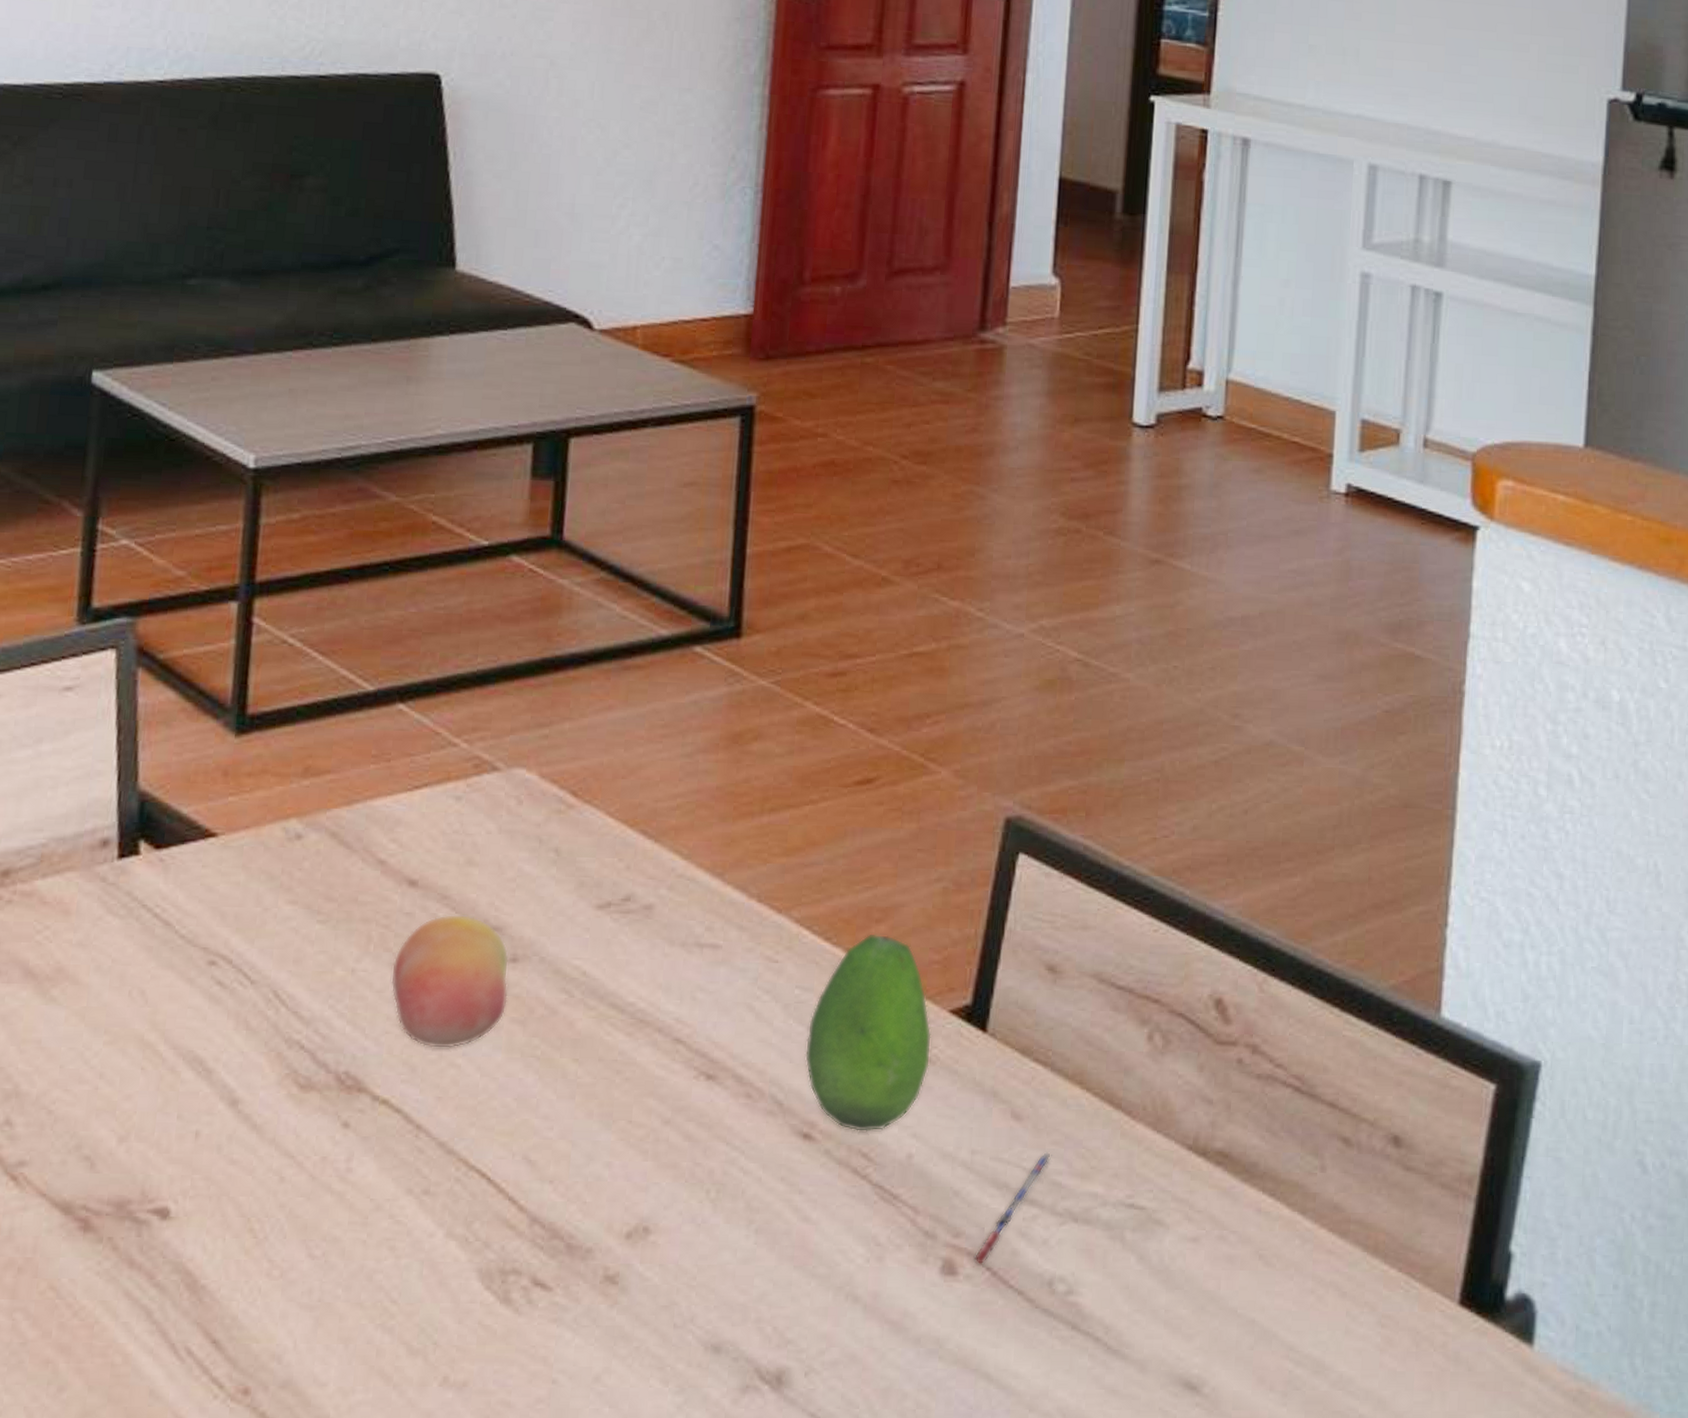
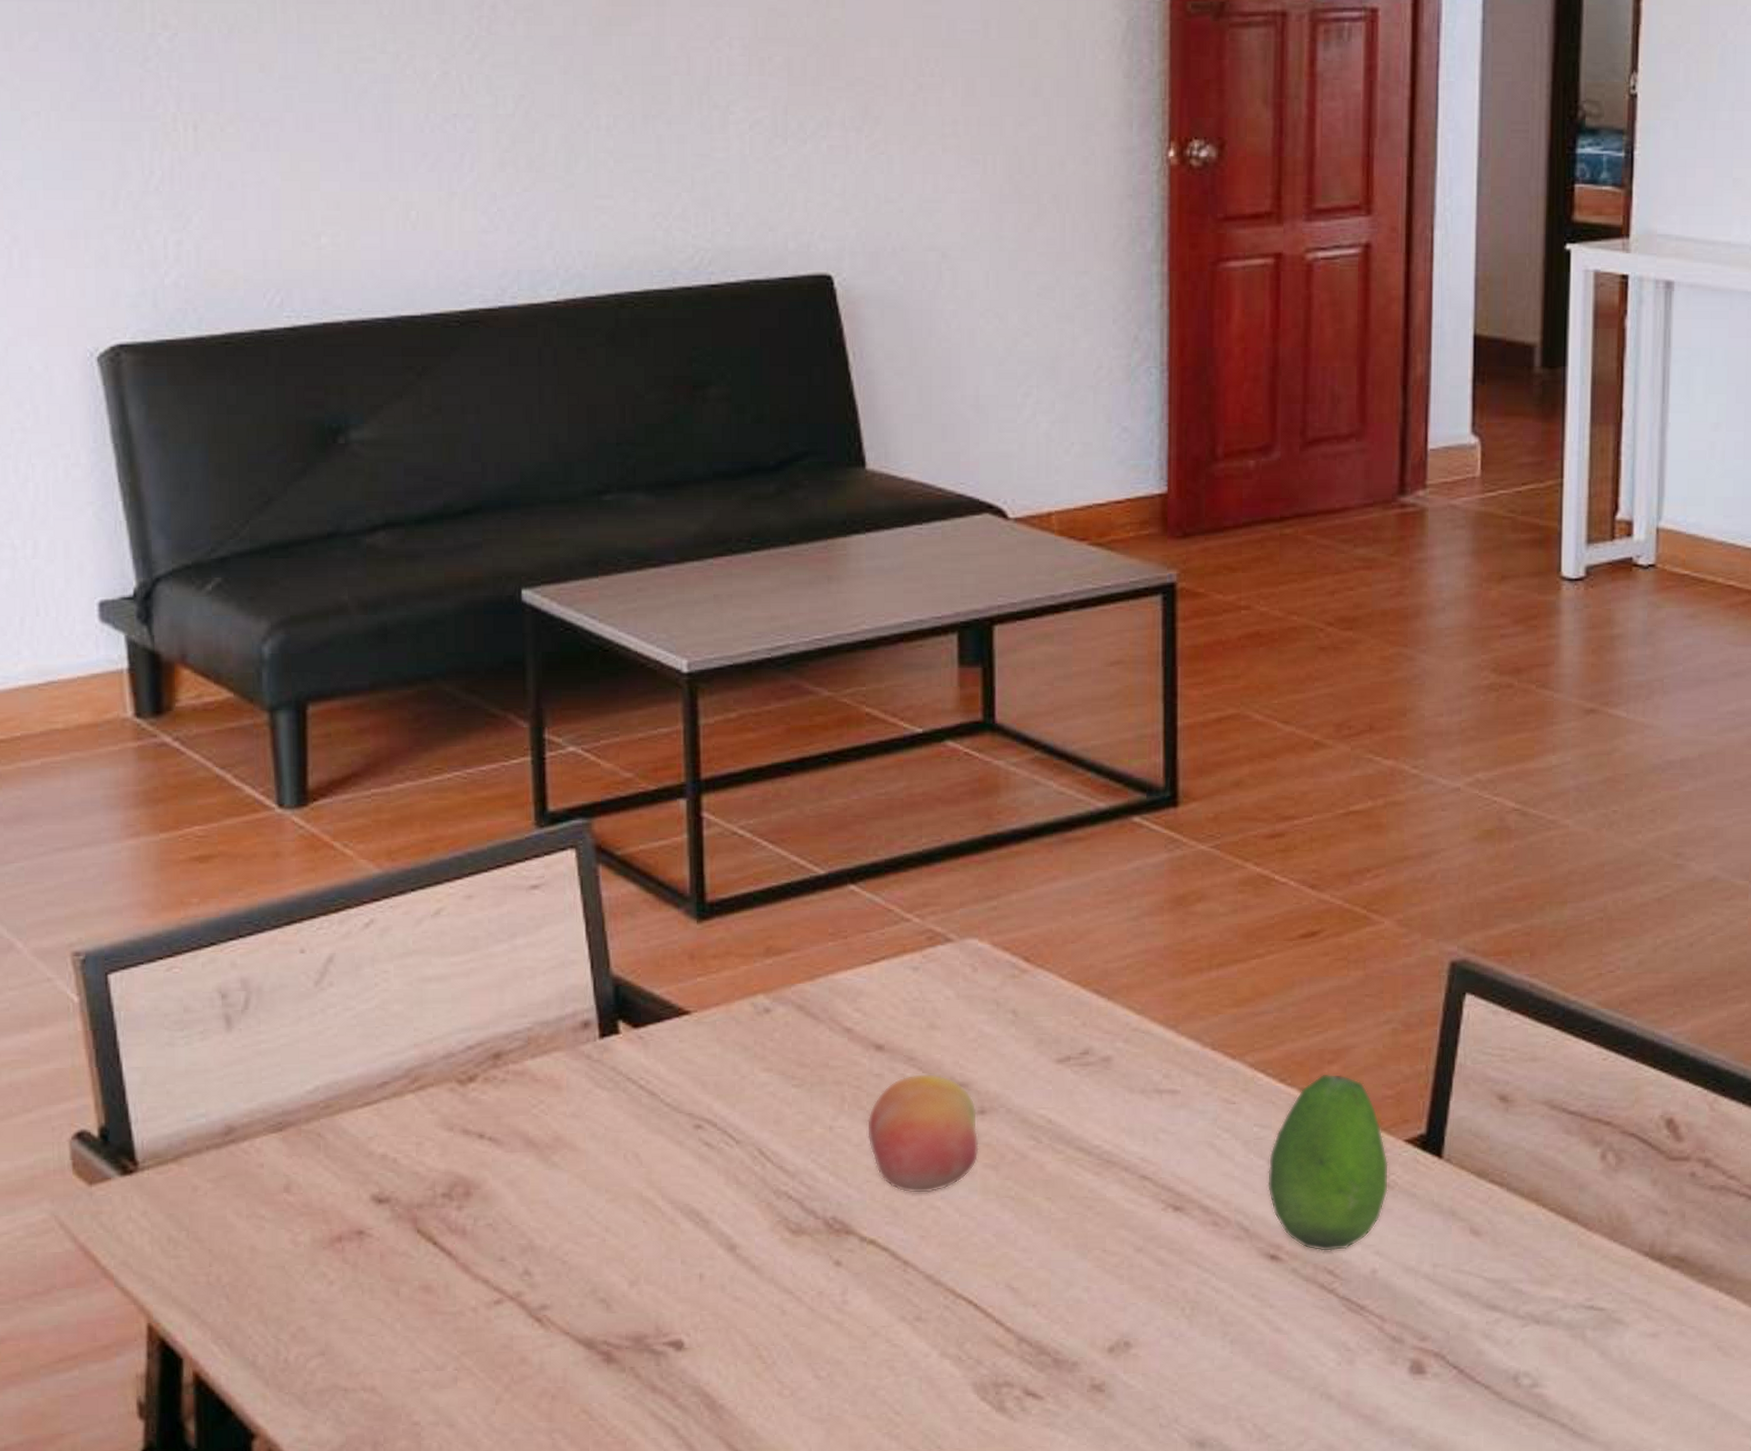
pen: present [973,1152,1053,1265] -> none [1440,1263,1513,1364]

